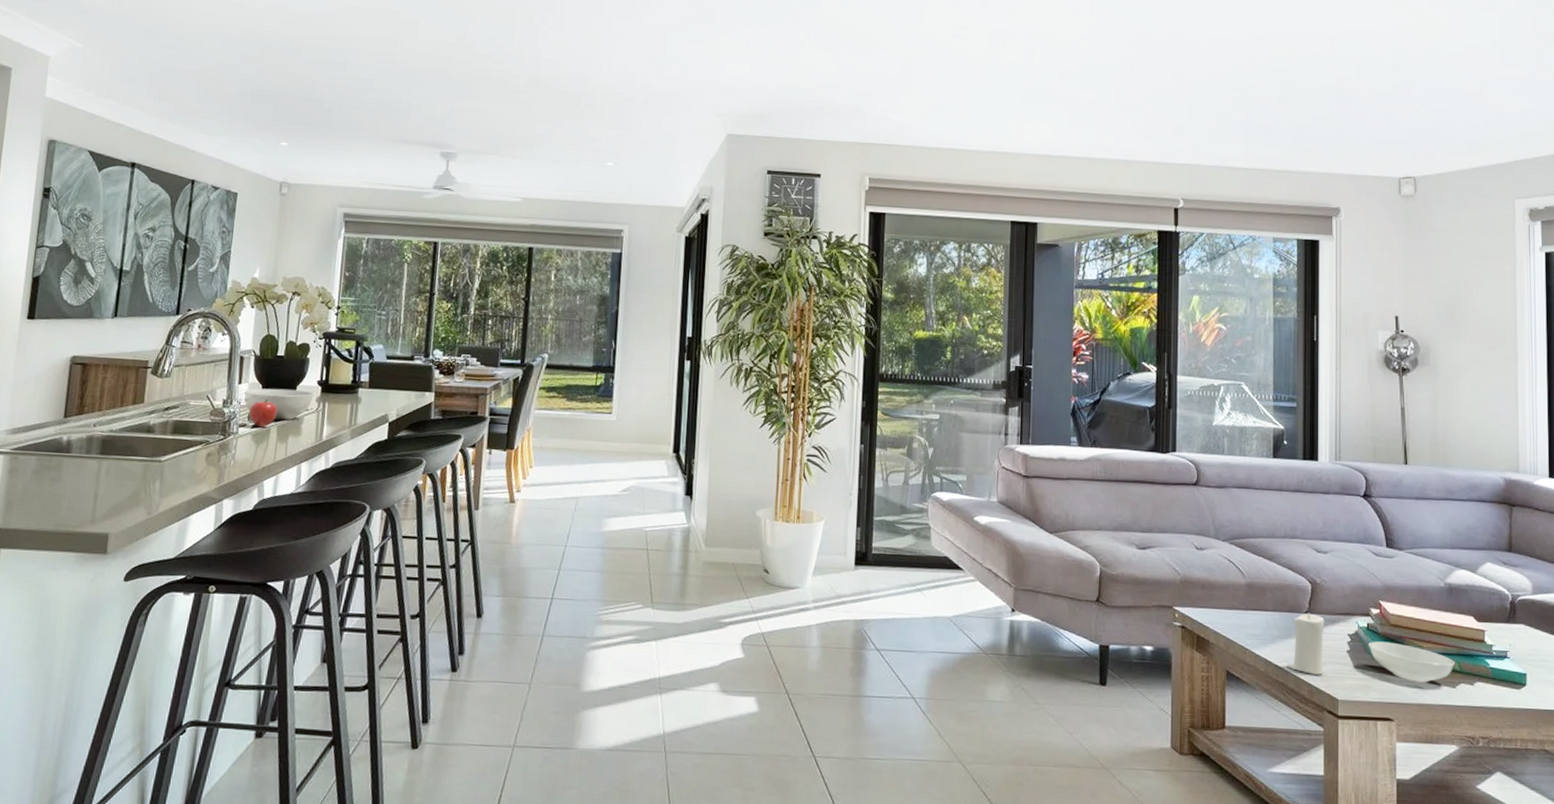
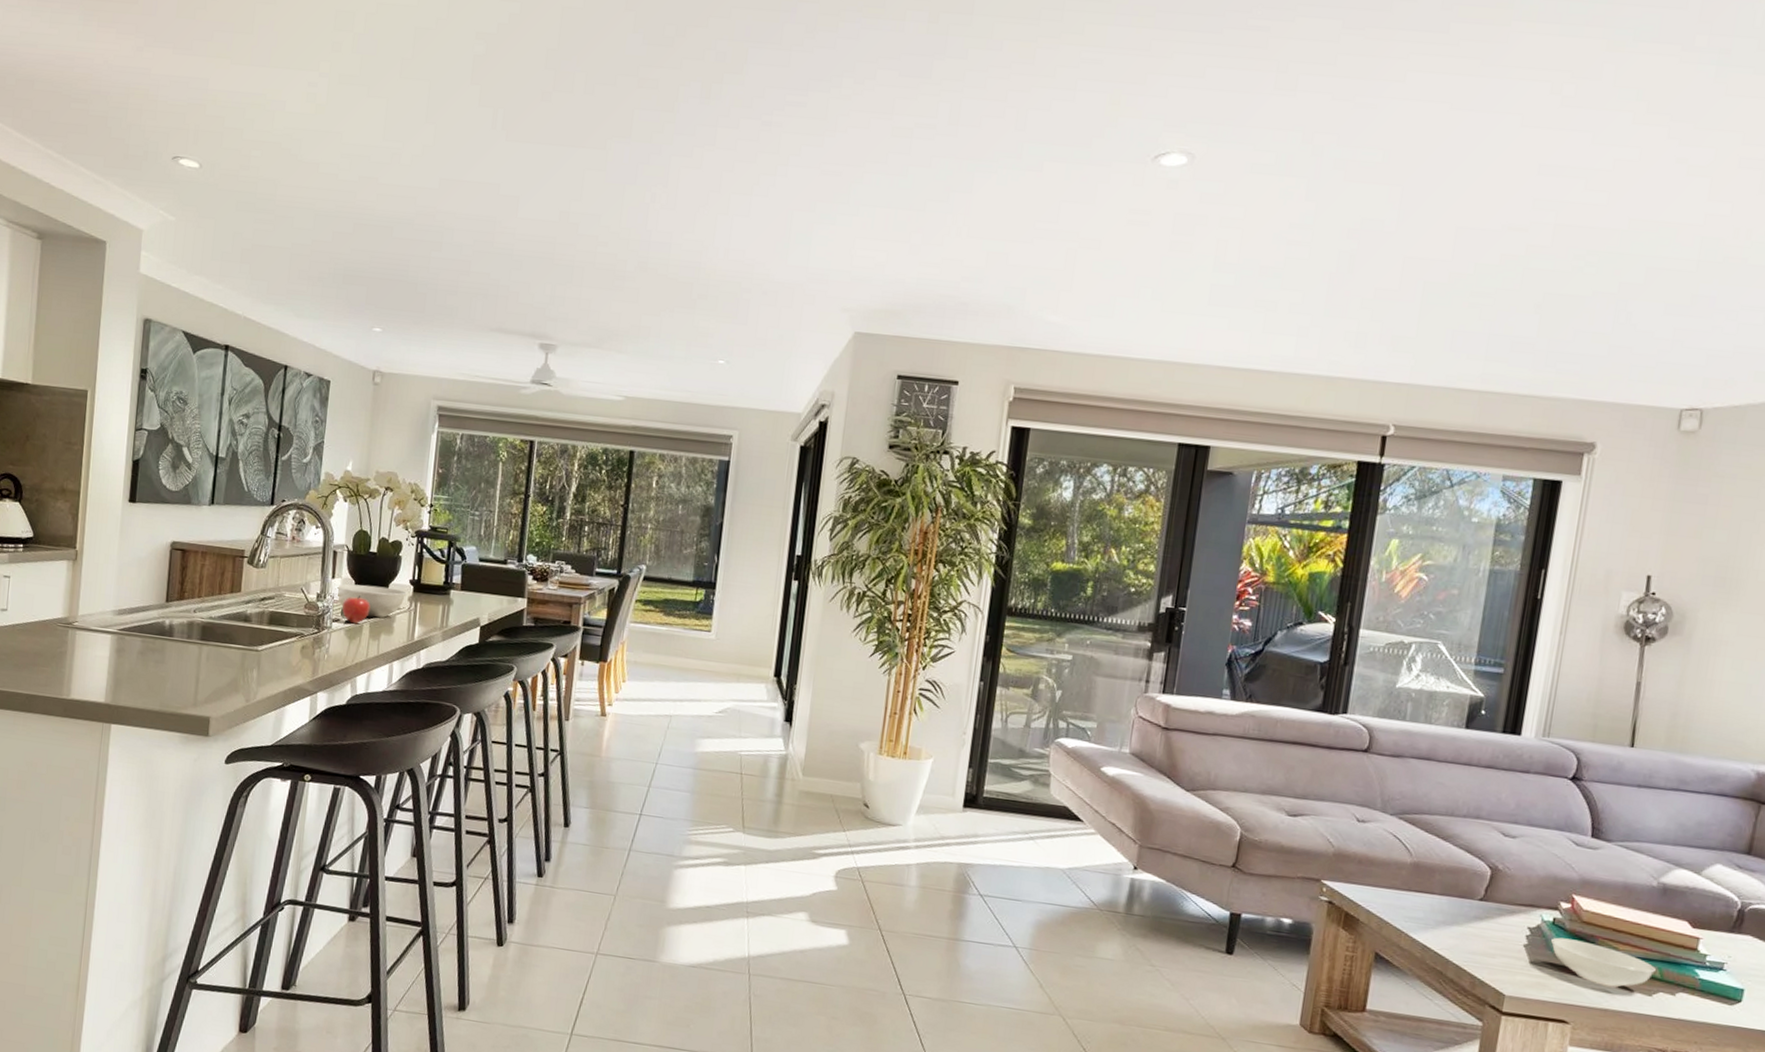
candle: present [1286,613,1325,675] -> none [1447,900,1502,967]

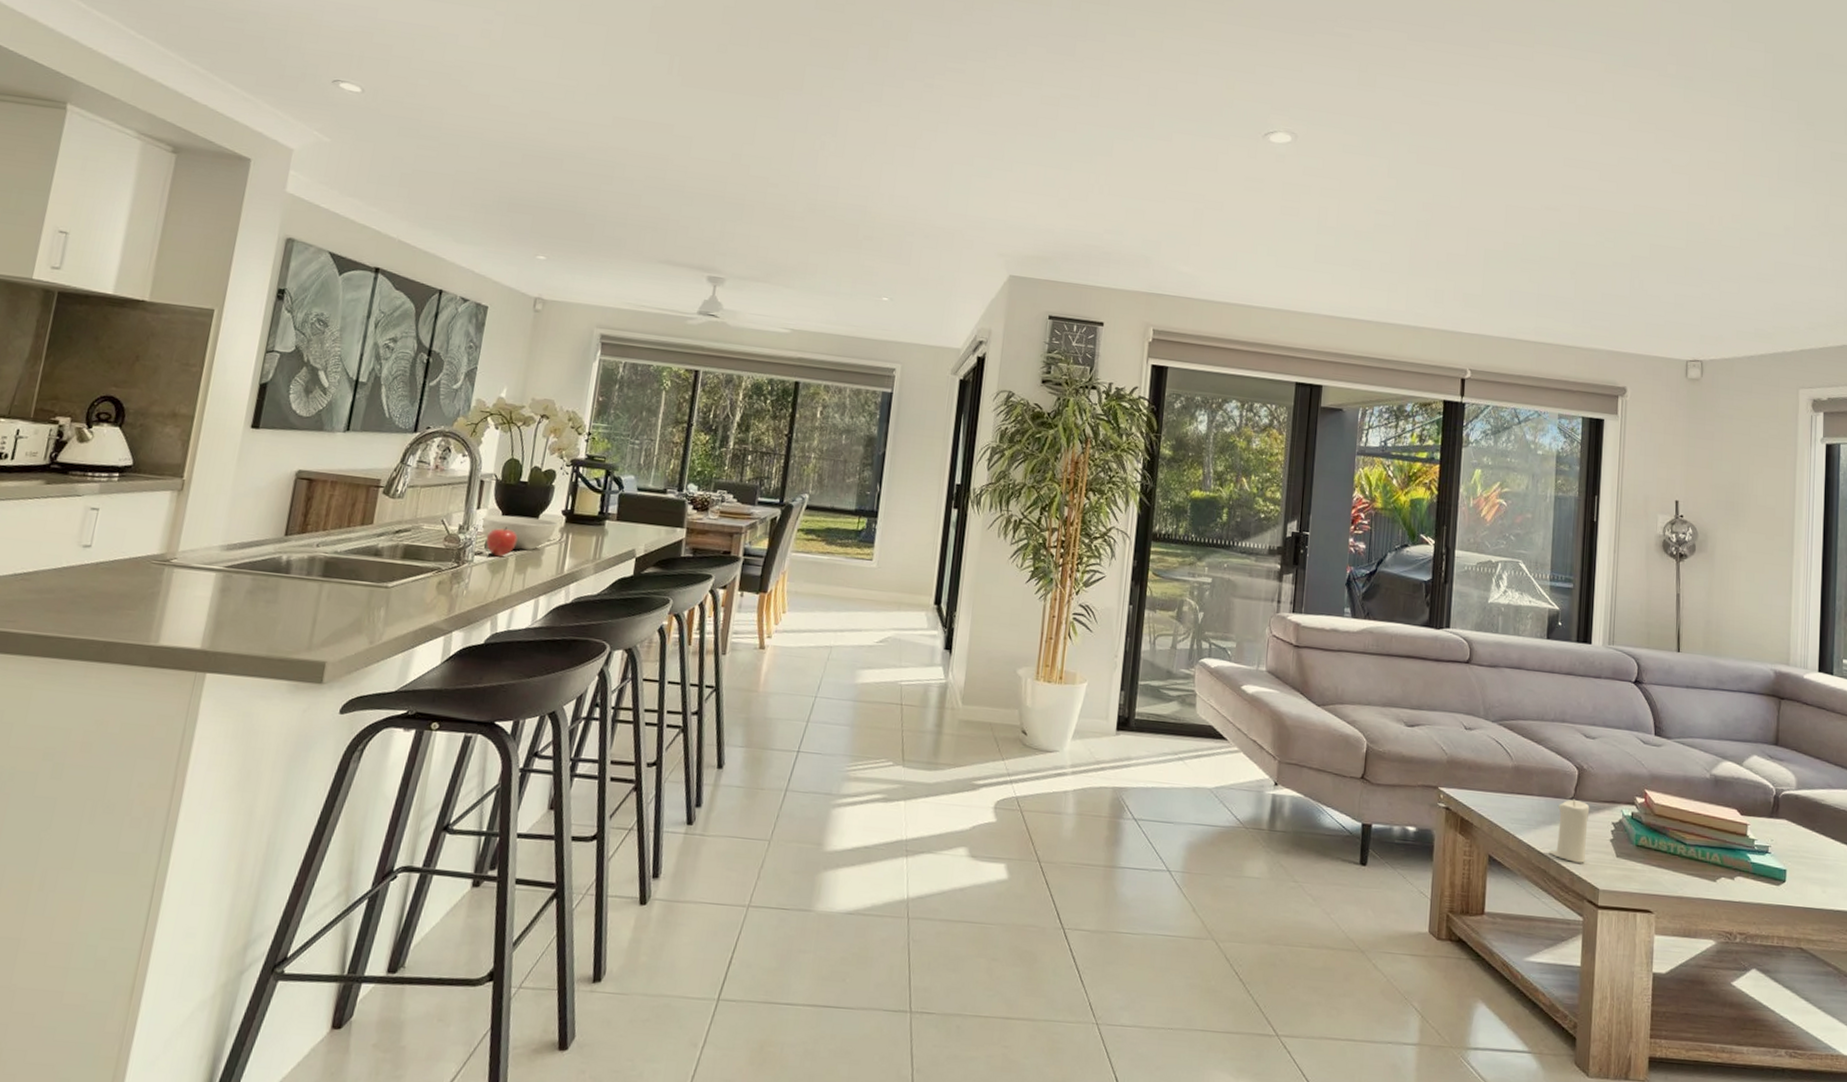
candle: none [1447,900,1502,967] -> present [1549,799,1590,863]
bowl: present [1551,937,1657,988] -> none [1632,830,1717,876]

